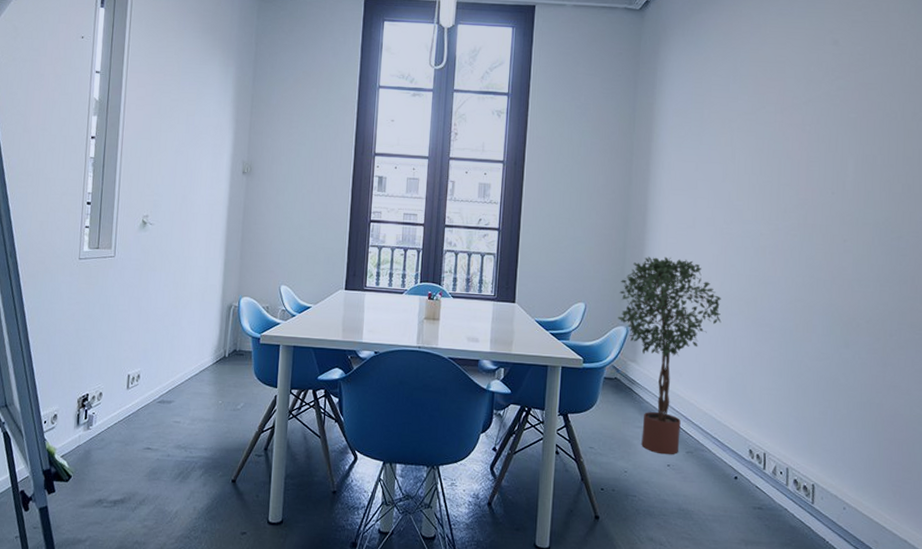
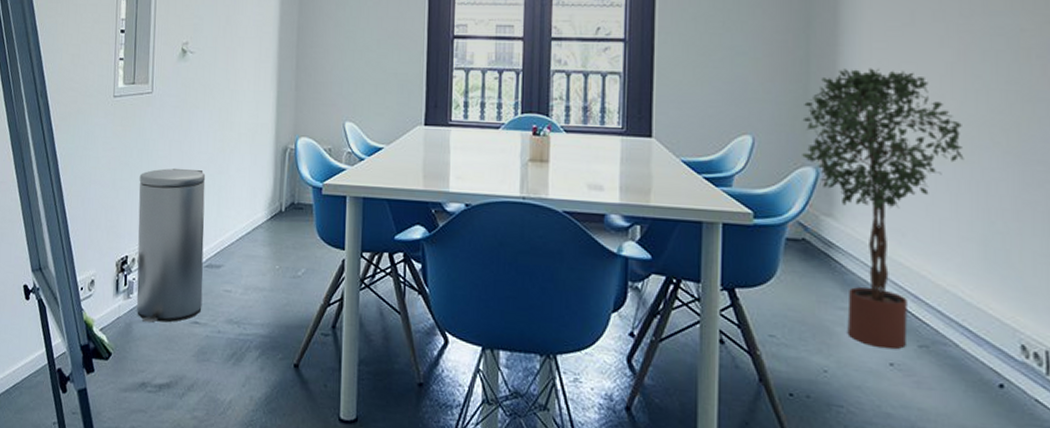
pedal bin: none [95,320,161,450] -> present [136,168,206,324]

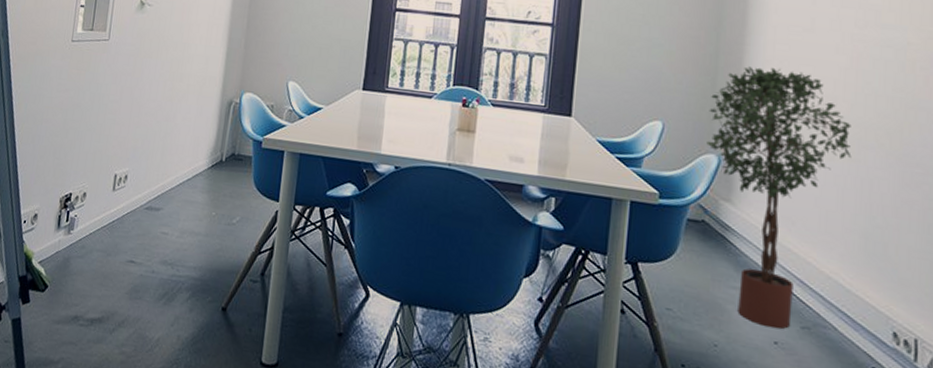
pedal bin: present [136,168,206,324] -> none [75,112,153,260]

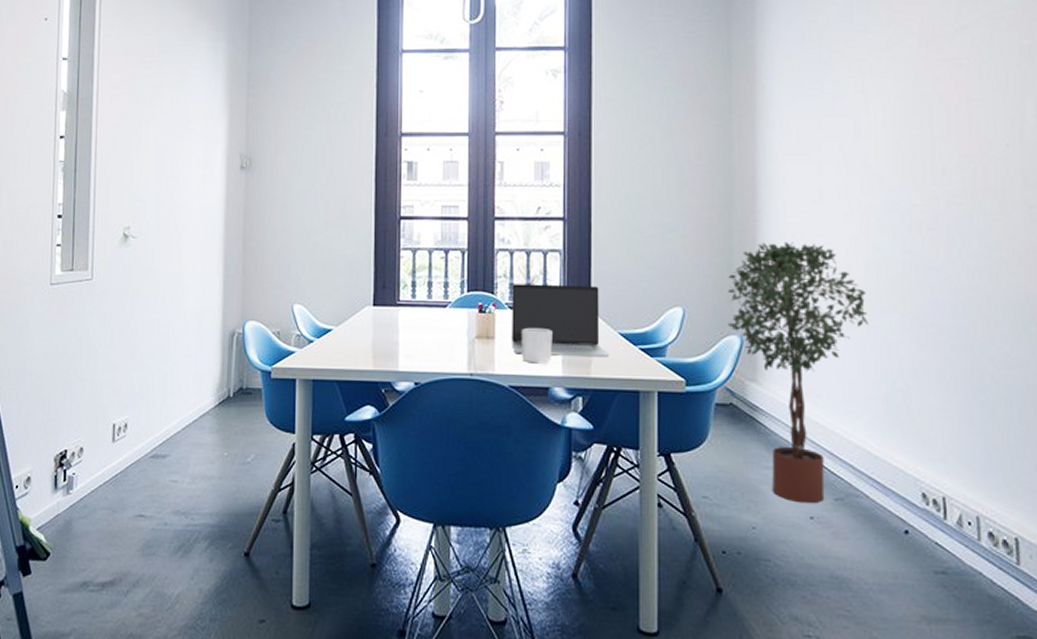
laptop: none [491,82,585,163] -> present [512,284,609,358]
mug: none [500,125,532,162] -> present [520,327,553,364]

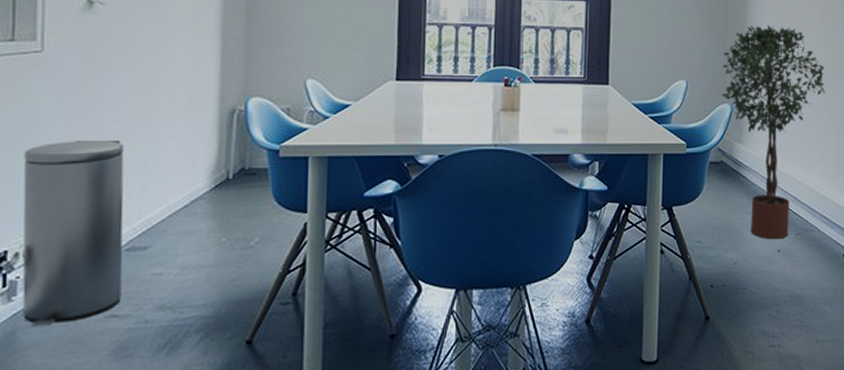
pedal bin: none [76,356,150,520] -> present [22,139,125,328]
laptop: present [512,284,609,358] -> none [535,59,623,126]
mug: present [520,327,553,364] -> none [544,99,574,133]

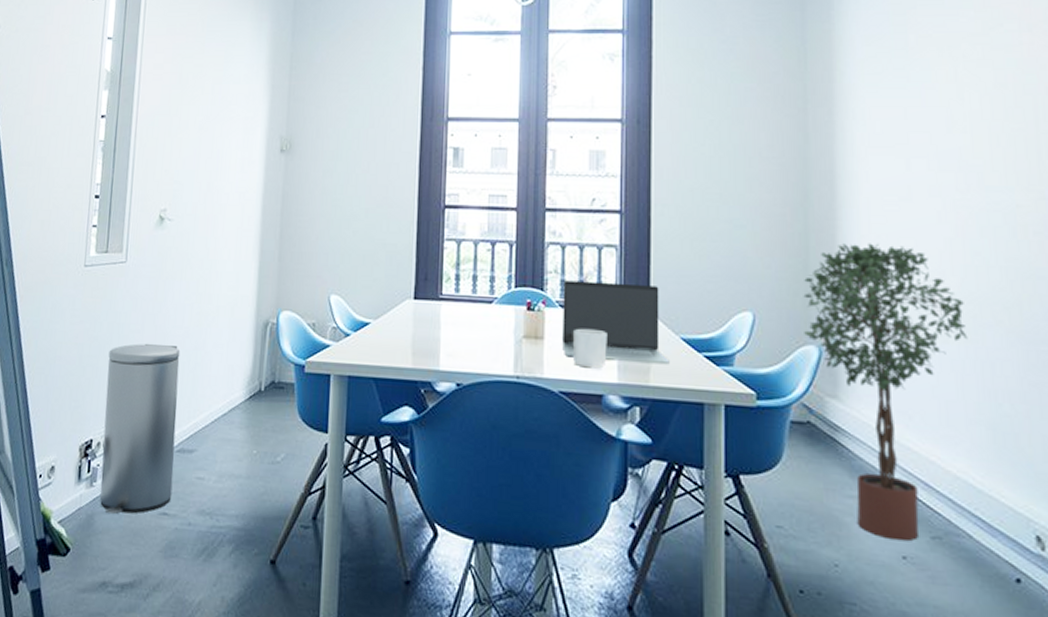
laptop: none [535,59,623,126] -> present [562,280,670,365]
mug: none [544,99,574,133] -> present [572,328,607,369]

